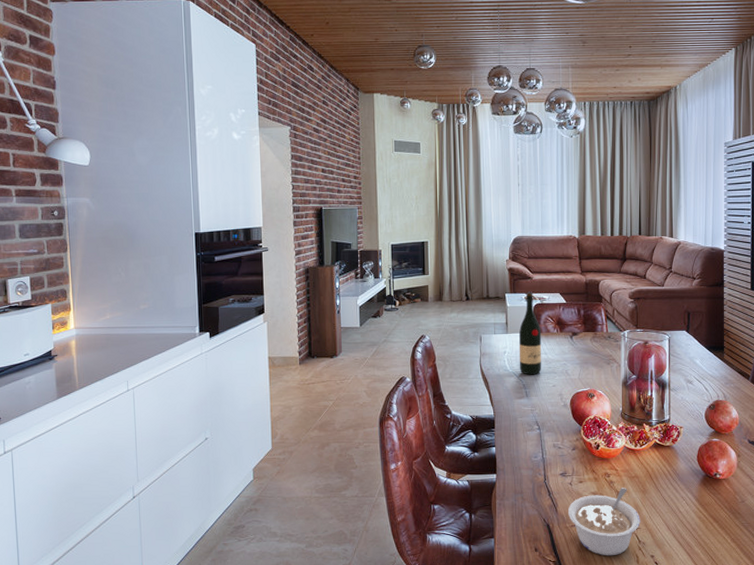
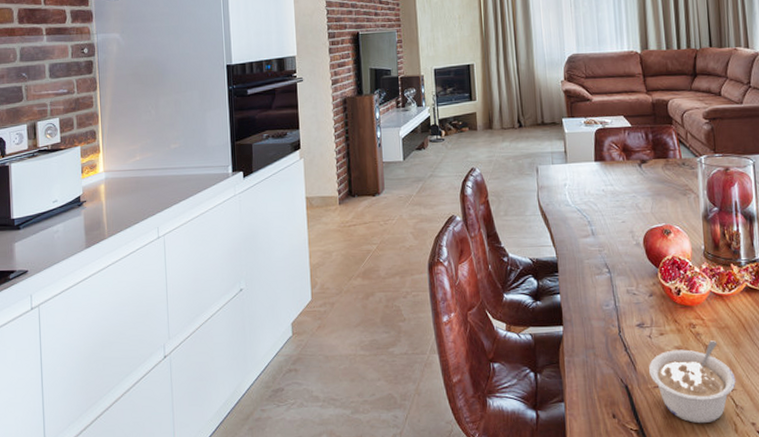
wine bottle: present [518,291,542,375] -> none [579,115,609,210]

